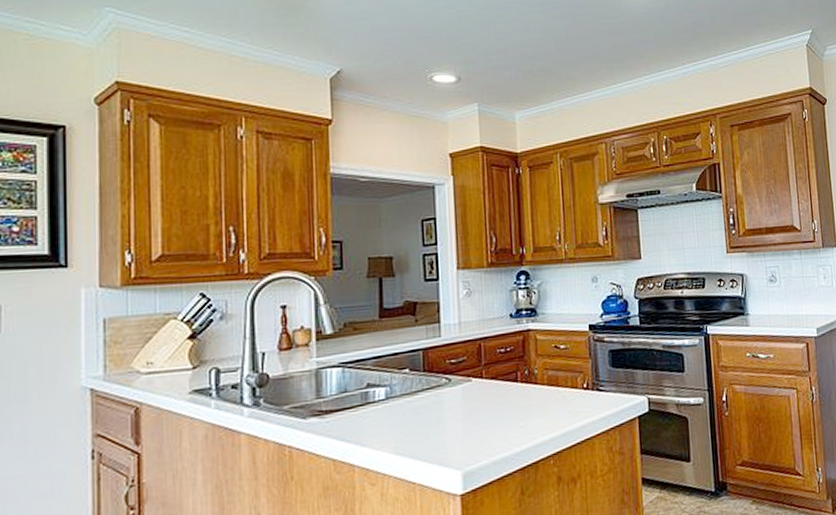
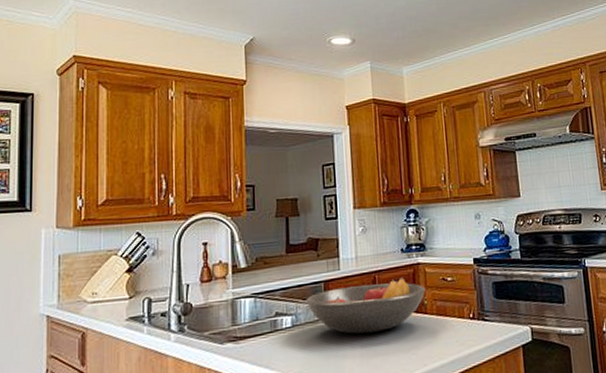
fruit bowl: none [402,345,537,407] -> present [306,278,426,334]

